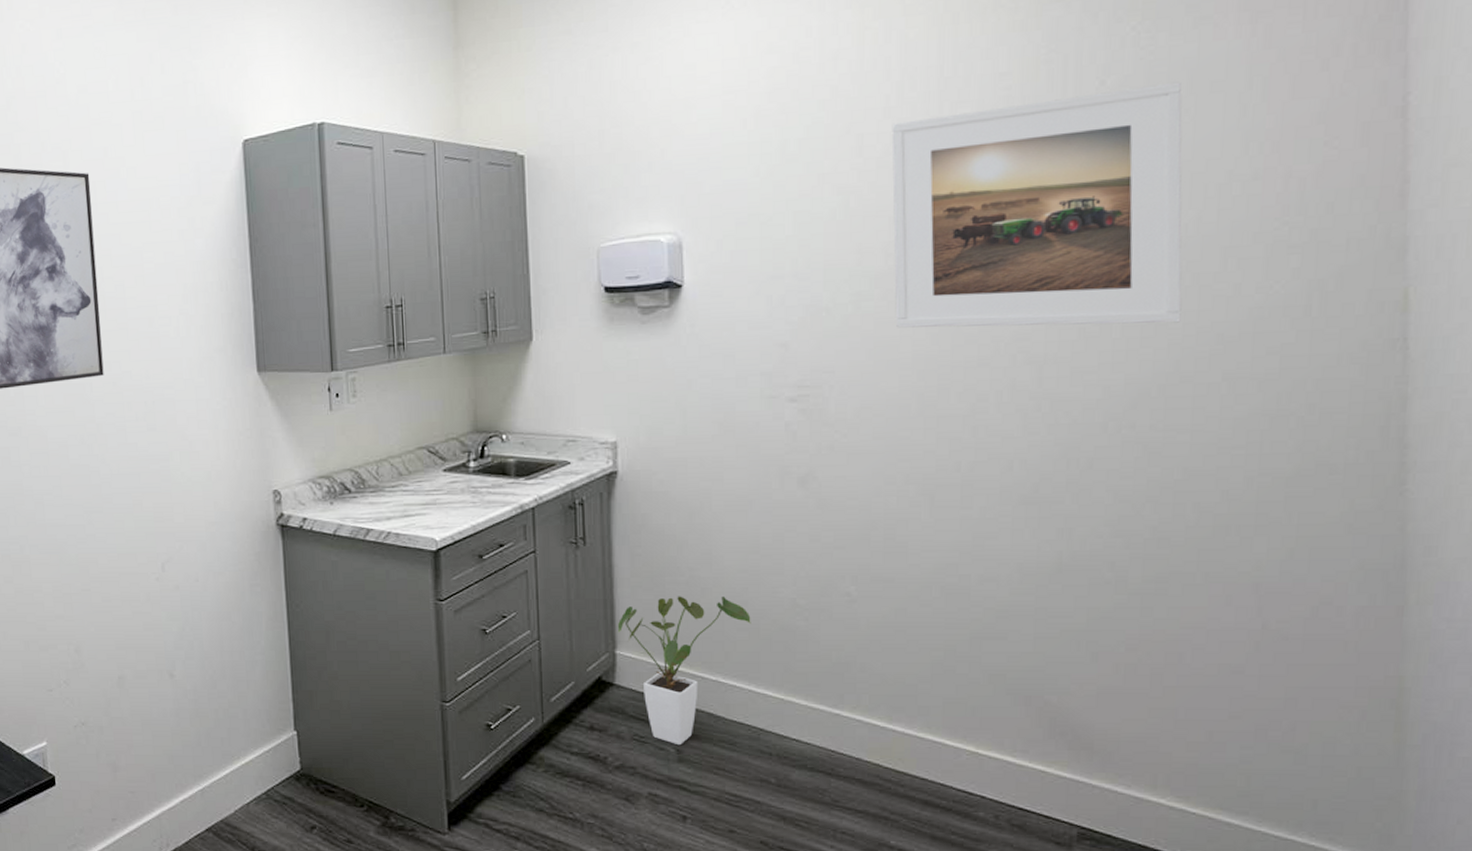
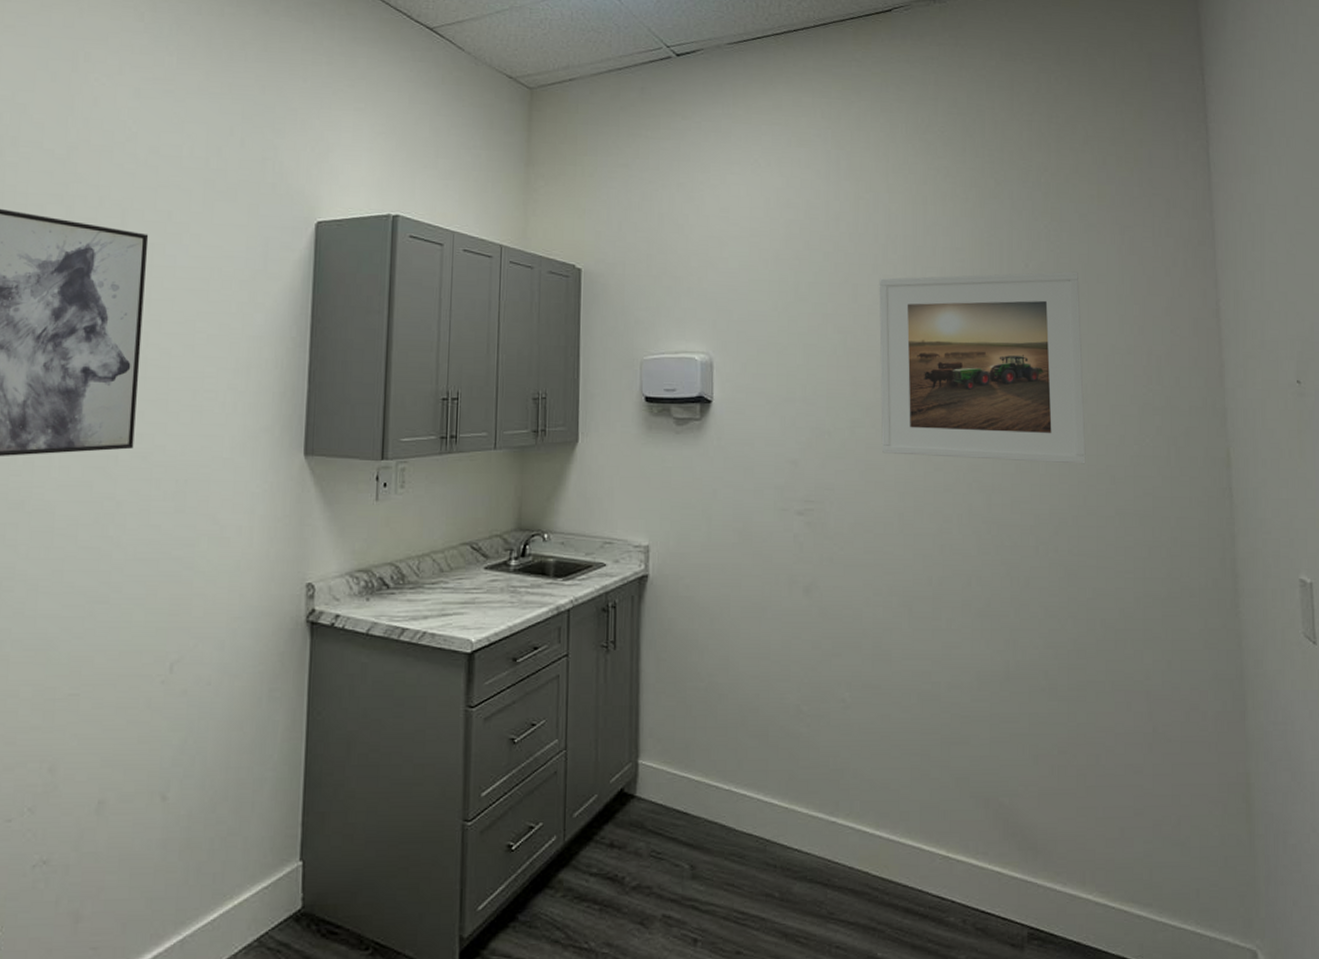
house plant: present [618,595,751,746] -> none [642,702,761,861]

